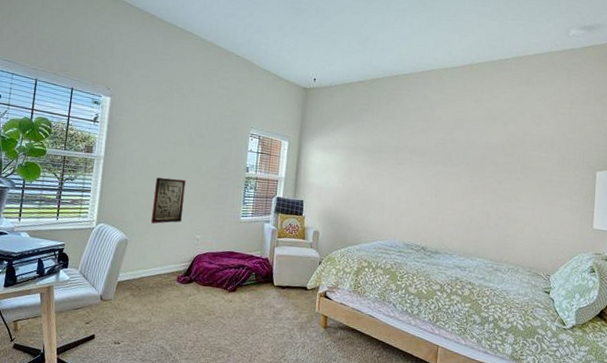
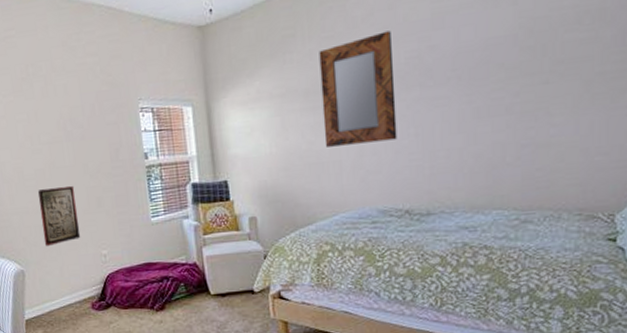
home mirror: none [375,122,429,196] -> present [319,30,397,147]

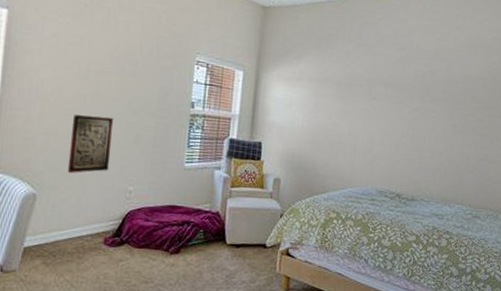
home mirror: present [319,30,397,147] -> none [346,51,407,136]

